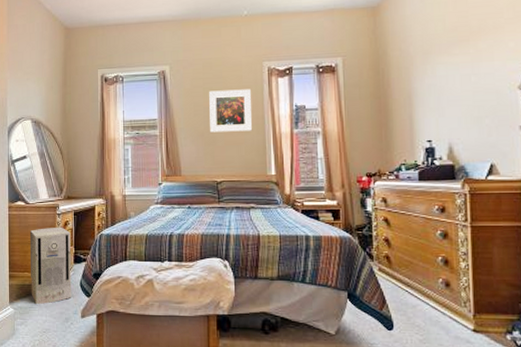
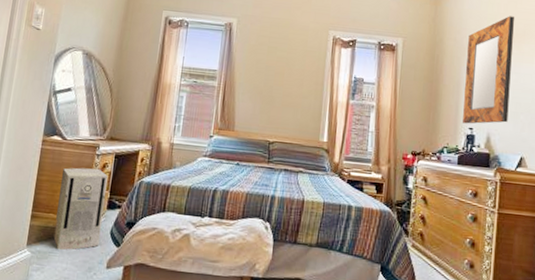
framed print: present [209,89,253,133] -> none [269,50,315,96]
home mirror: none [415,13,471,137] -> present [463,16,514,124]

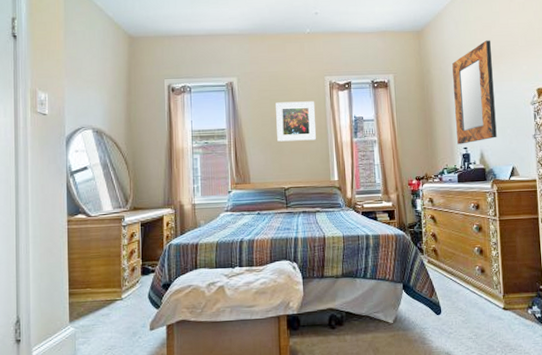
air purifier: present [53,167,108,251] -> none [93,239,139,322]
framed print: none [269,50,315,96] -> present [276,101,317,142]

